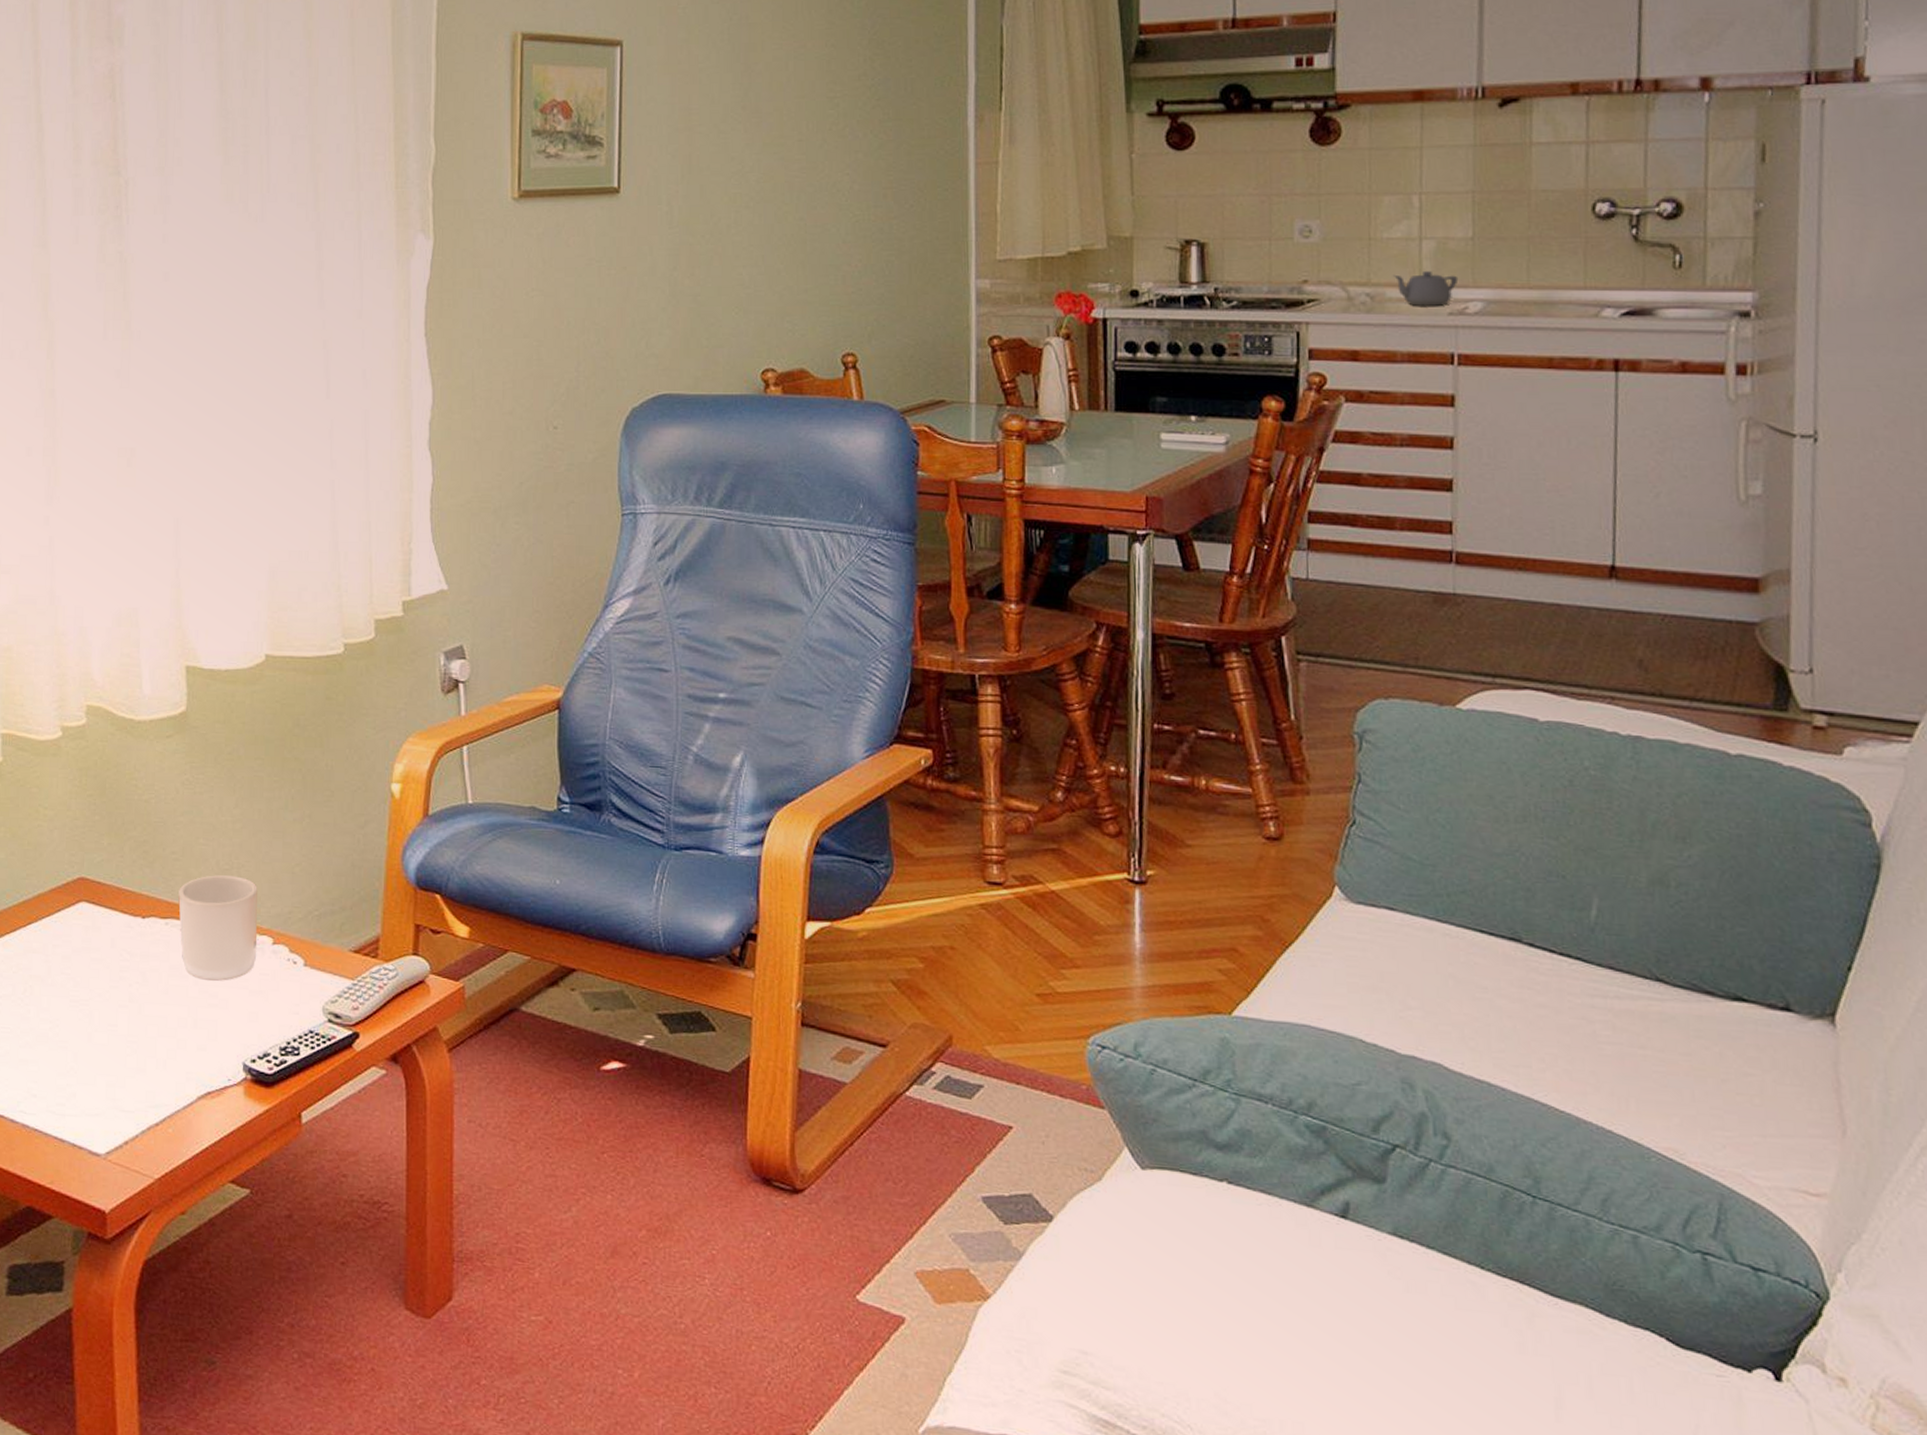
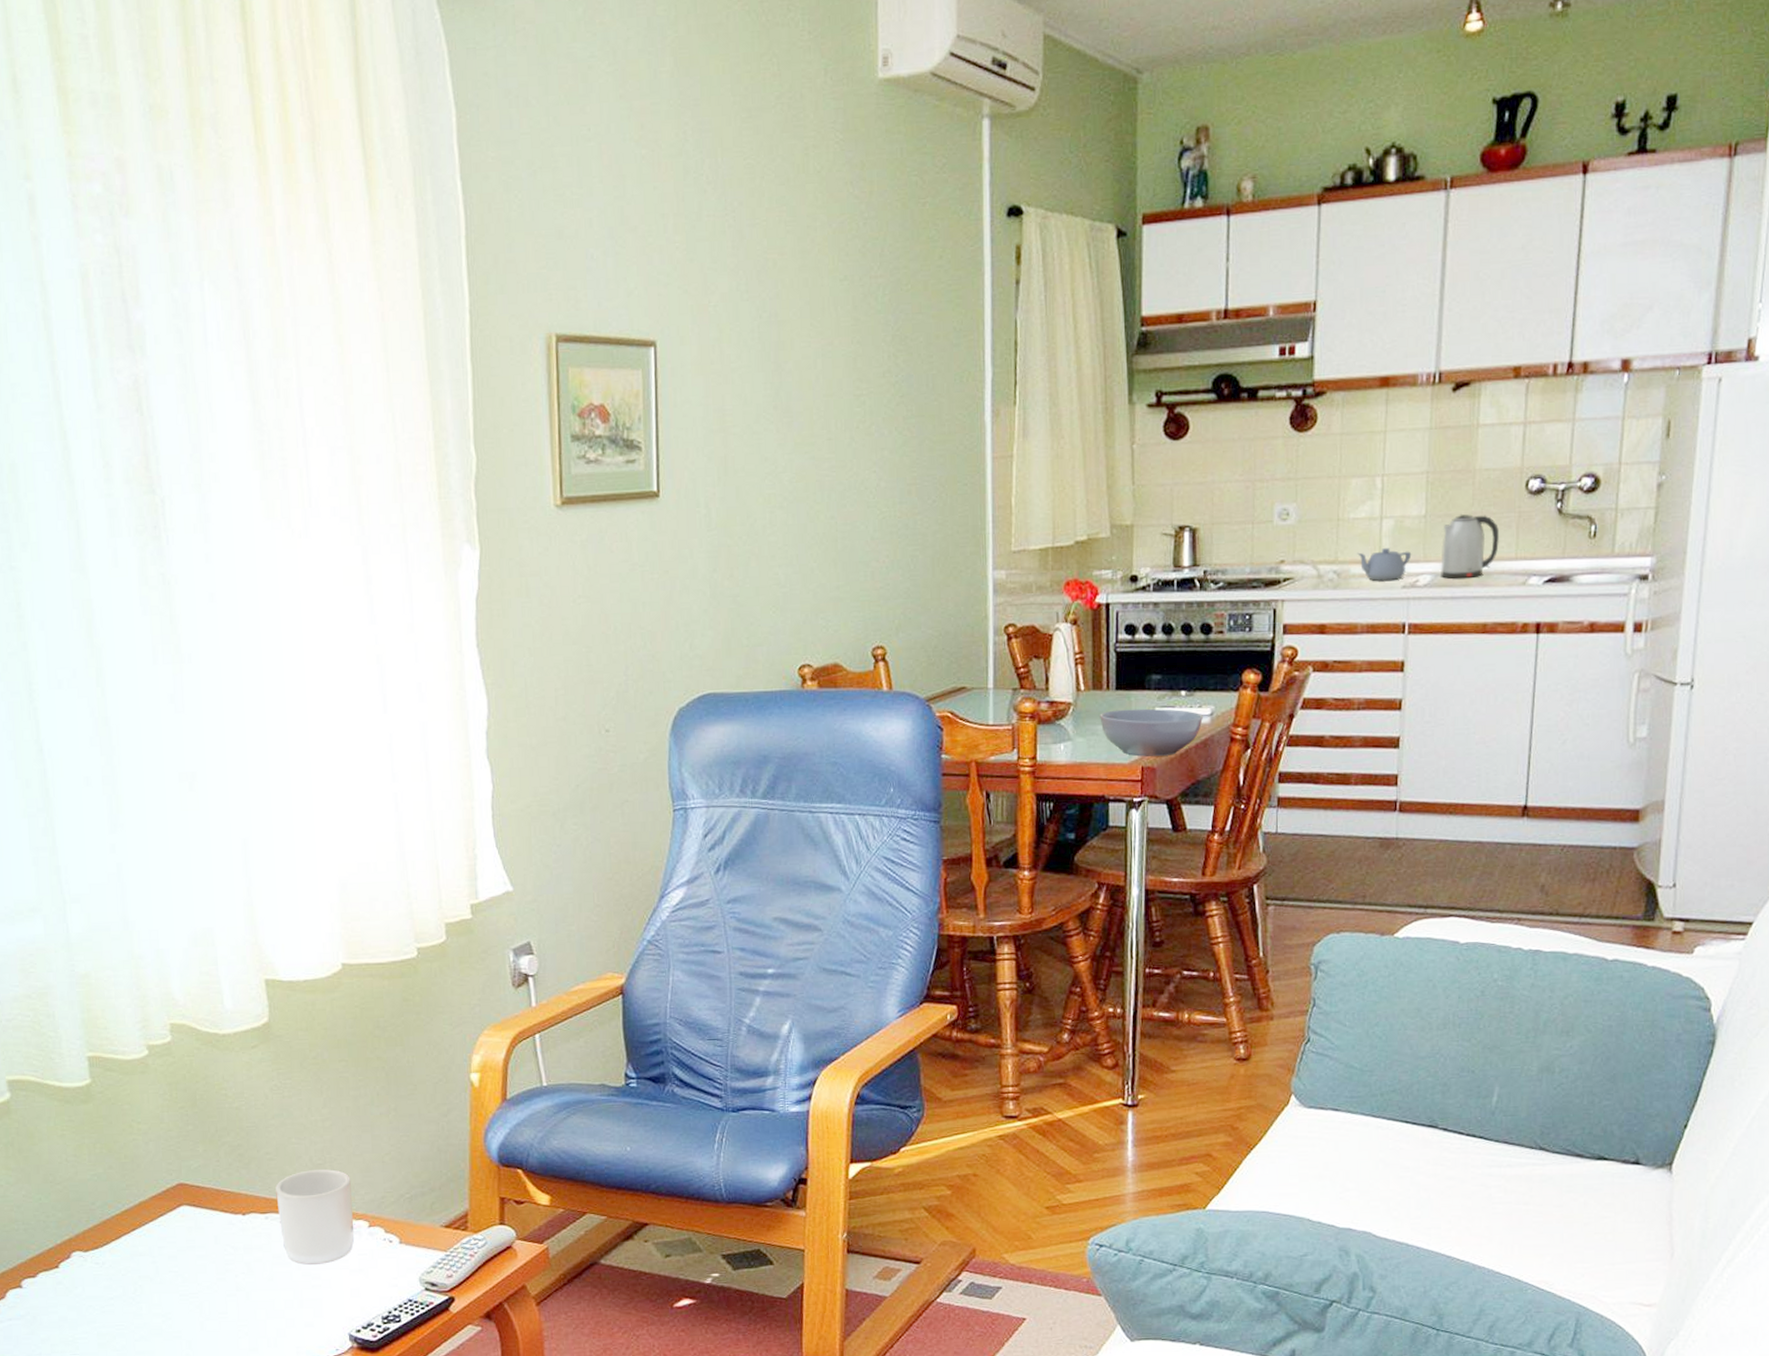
bowl: none [1097,433,1218,486] -> present [1100,708,1204,757]
kettle: none [1493,238,1563,307] -> present [1440,514,1499,579]

